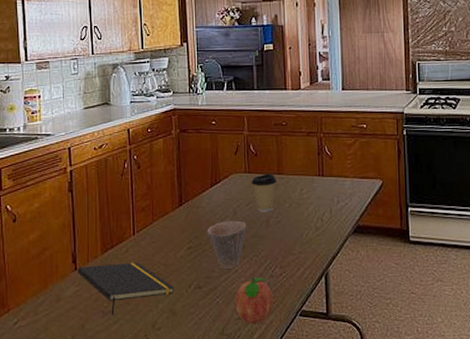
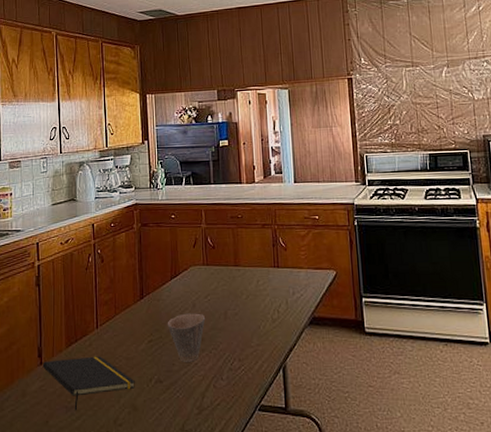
fruit: present [235,276,273,325] -> none [194,370,232,420]
coffee cup: present [251,173,277,212] -> none [209,265,234,304]

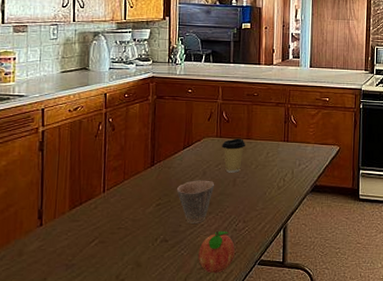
notepad: present [42,356,136,411] -> none [42,218,141,269]
fruit: none [194,370,232,420] -> present [198,230,235,274]
coffee cup: none [209,265,234,304] -> present [222,138,245,173]

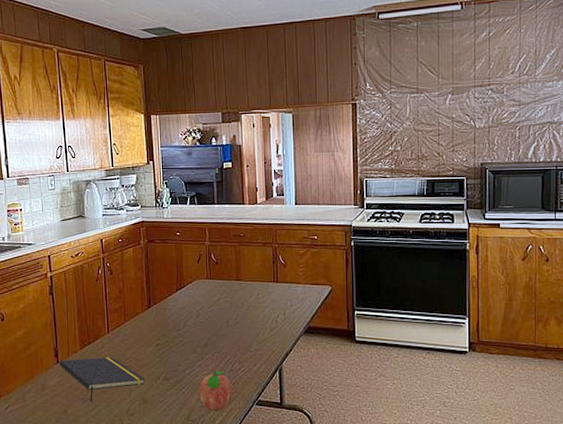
notepad: none [42,218,141,269] -> present [59,357,145,403]
cup: present [177,180,214,224] -> none [174,321,208,363]
coffee cup: present [222,138,245,173] -> none [212,280,235,314]

